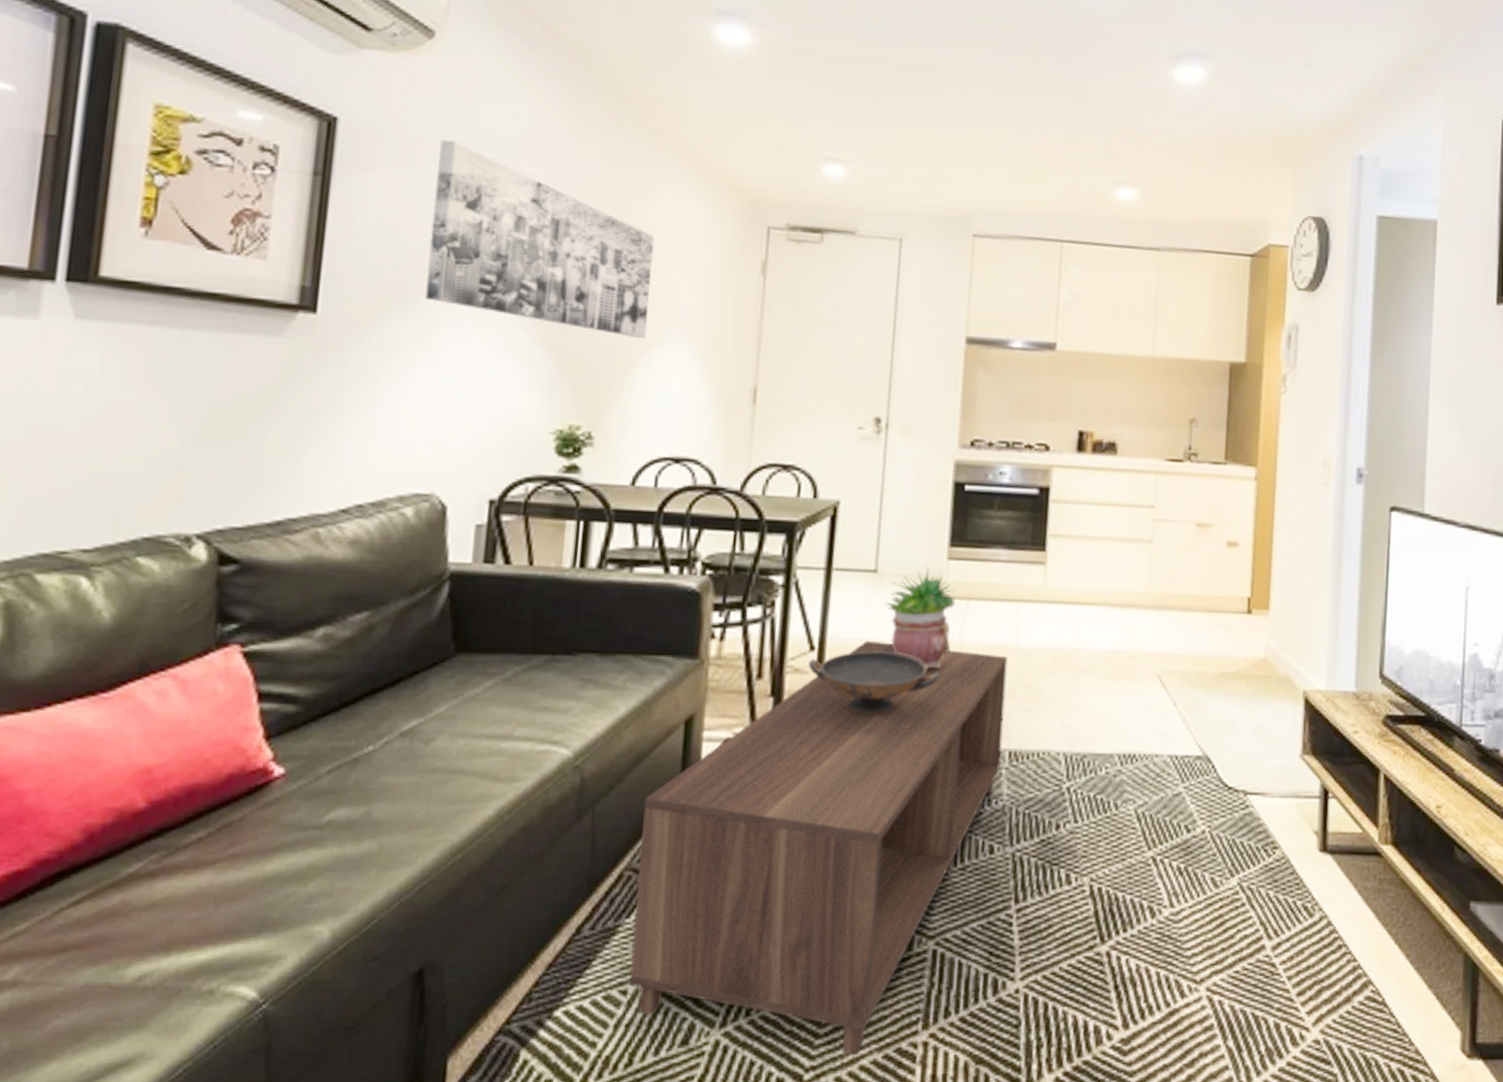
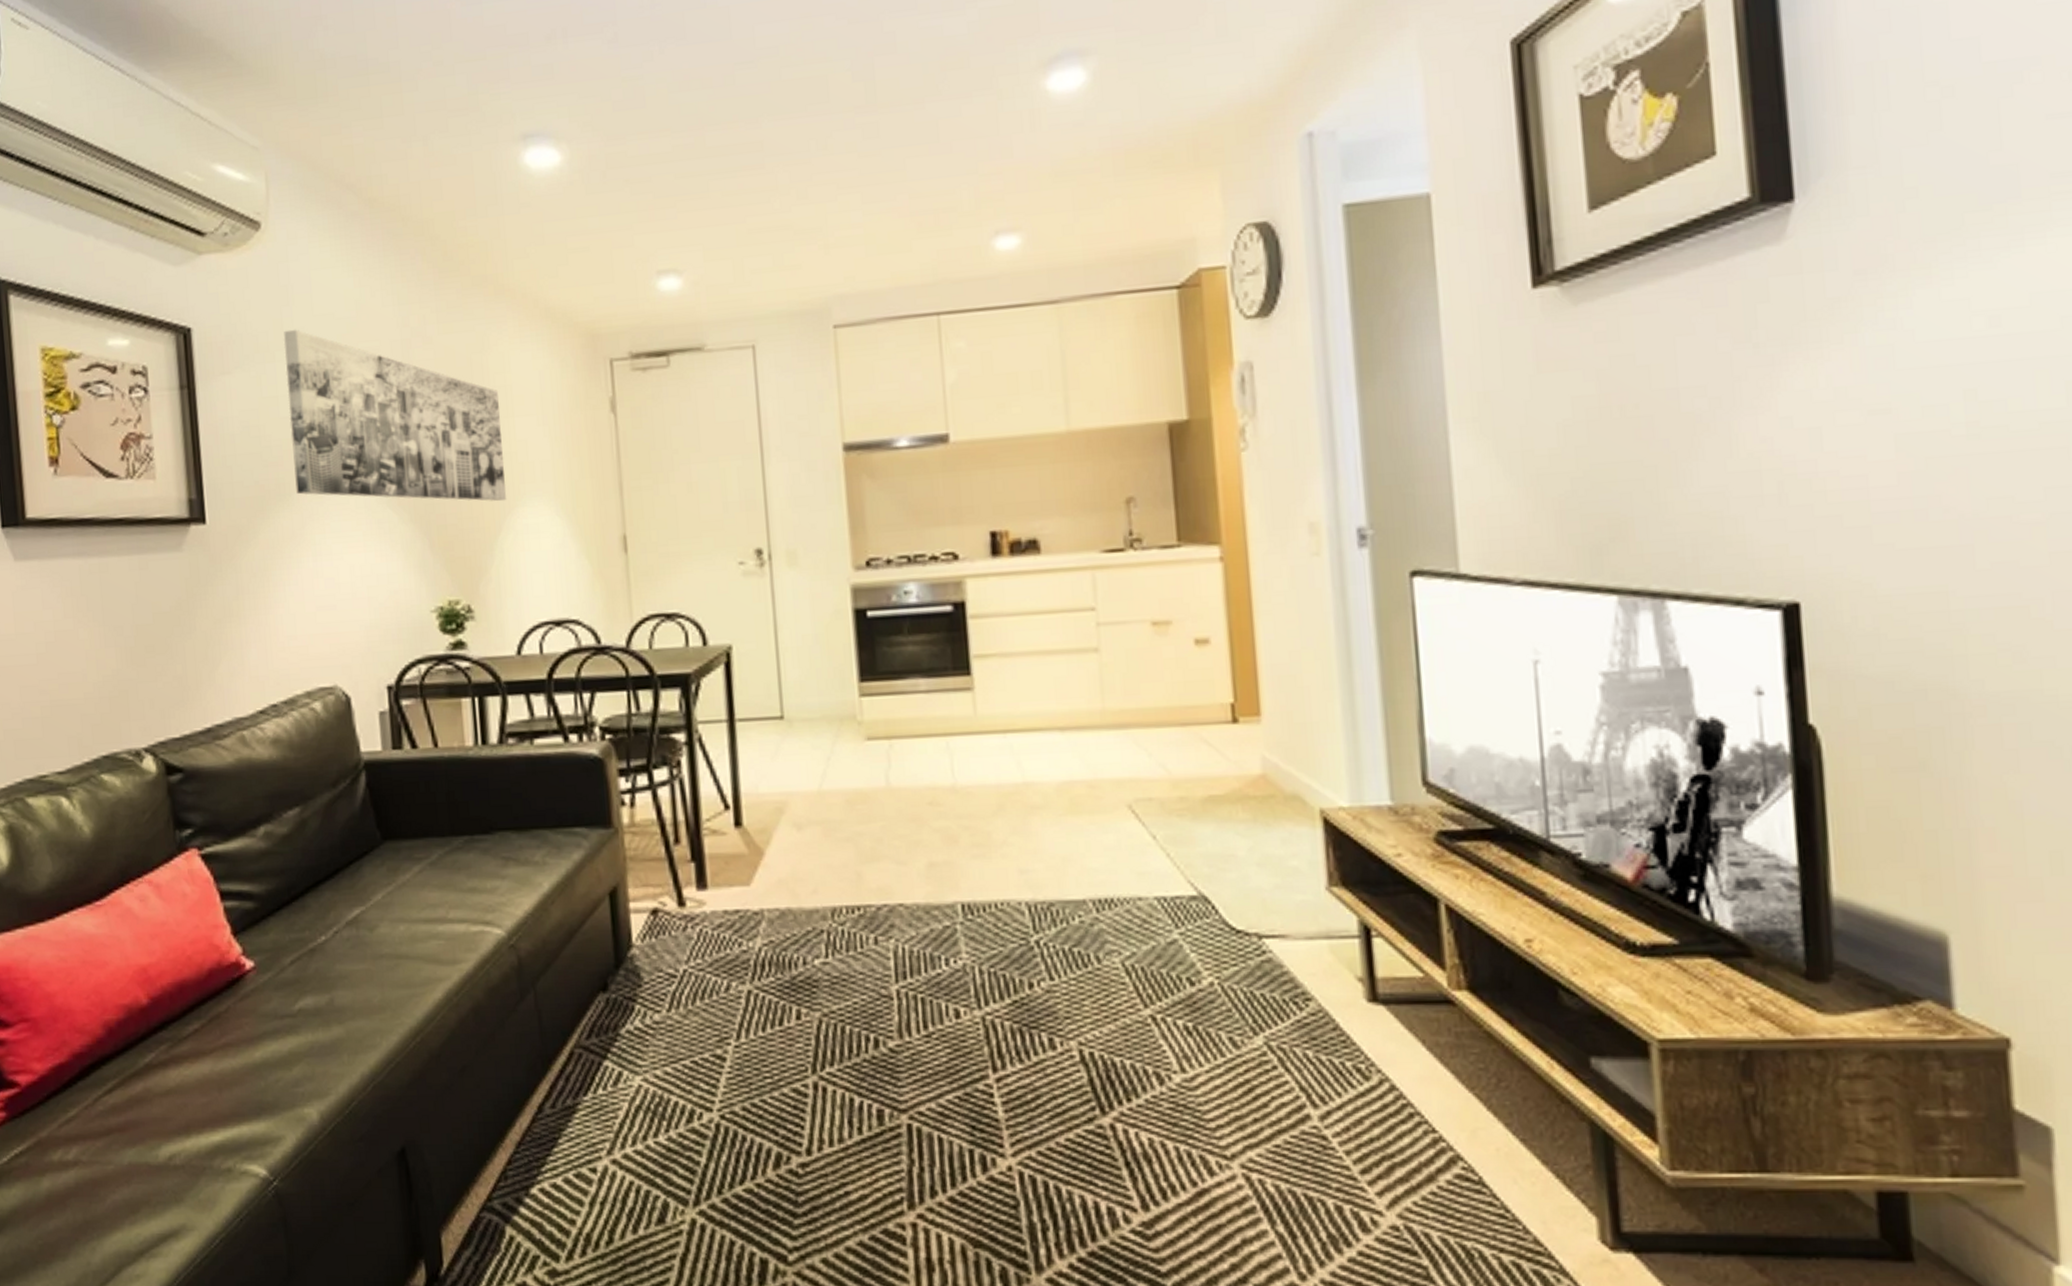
coffee table: present [629,640,1008,1055] -> none [583,793,954,1236]
decorative bowl: present [808,651,940,717] -> none [726,804,870,876]
potted plant: present [884,567,956,669] -> none [796,707,878,819]

